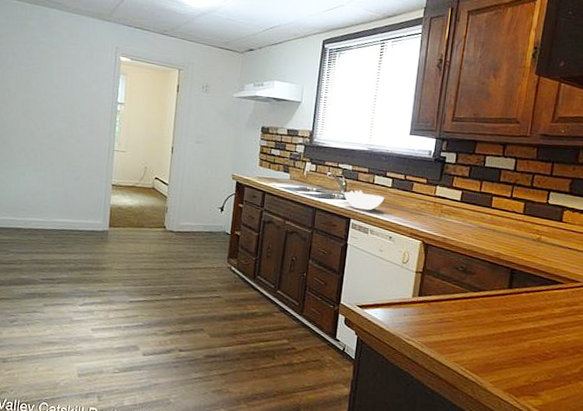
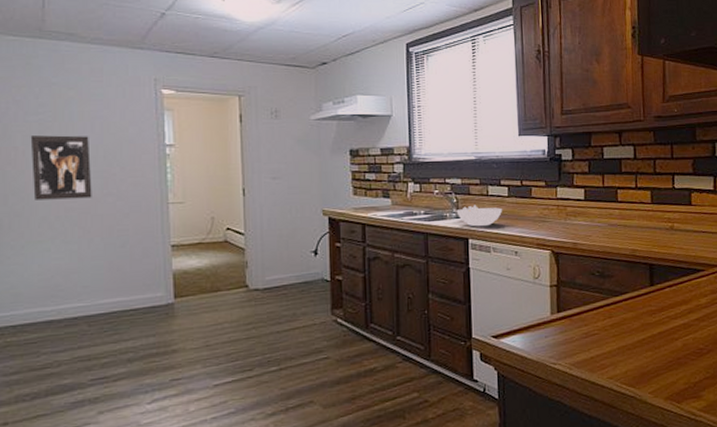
wall art: none [18,82,62,138] -> present [30,135,92,200]

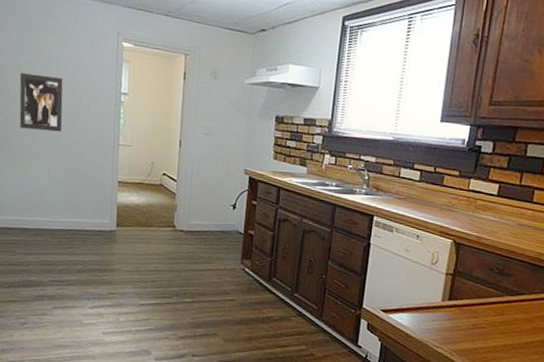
bowl: present [456,205,502,227] -> none [366,184,411,207]

